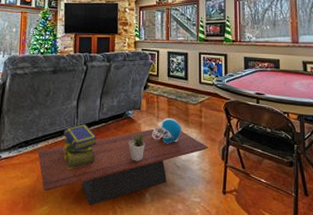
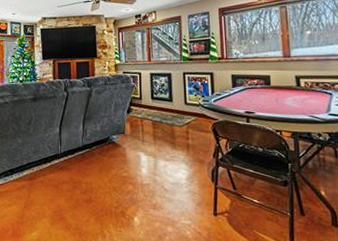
coffee table: present [38,127,208,205] -> none [24,151,197,230]
stack of books: present [63,124,98,170] -> none [48,151,83,196]
potted plant: present [129,133,146,162] -> none [114,157,133,186]
football helmet: present [152,117,181,144] -> none [138,140,168,167]

